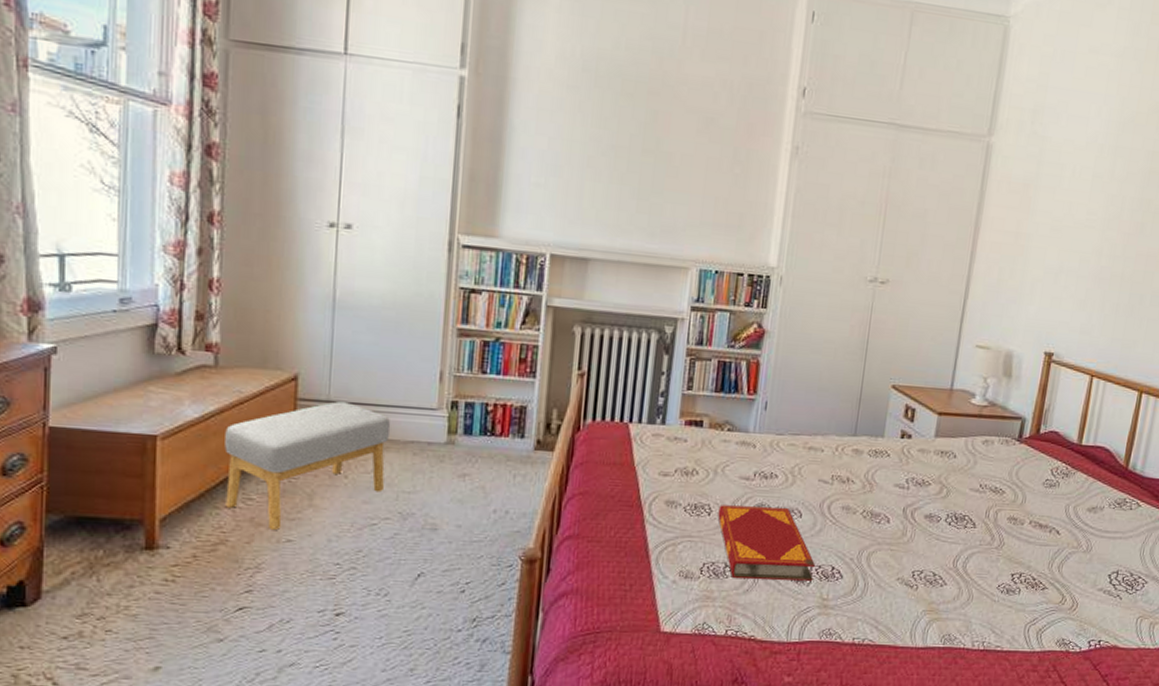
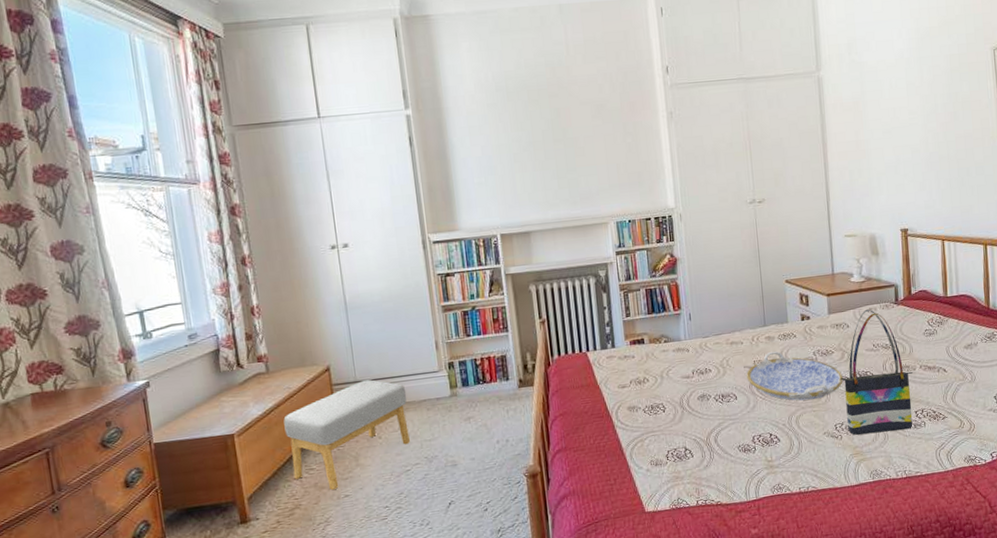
hardback book: present [717,505,815,581] -> none [670,393,757,459]
serving tray: none [819,468,935,536] -> present [746,351,843,401]
tote bag: none [927,440,1021,594] -> present [839,309,914,435]

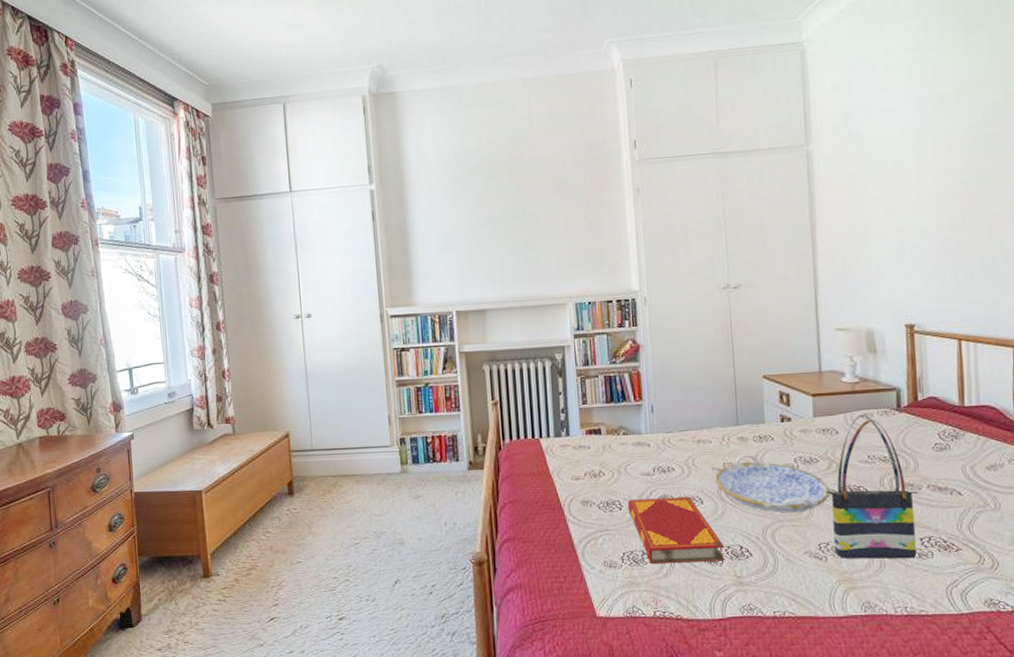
footstool: present [283,379,410,491] -> none [246,449,360,556]
hardback book: none [670,393,757,459] -> present [627,496,725,565]

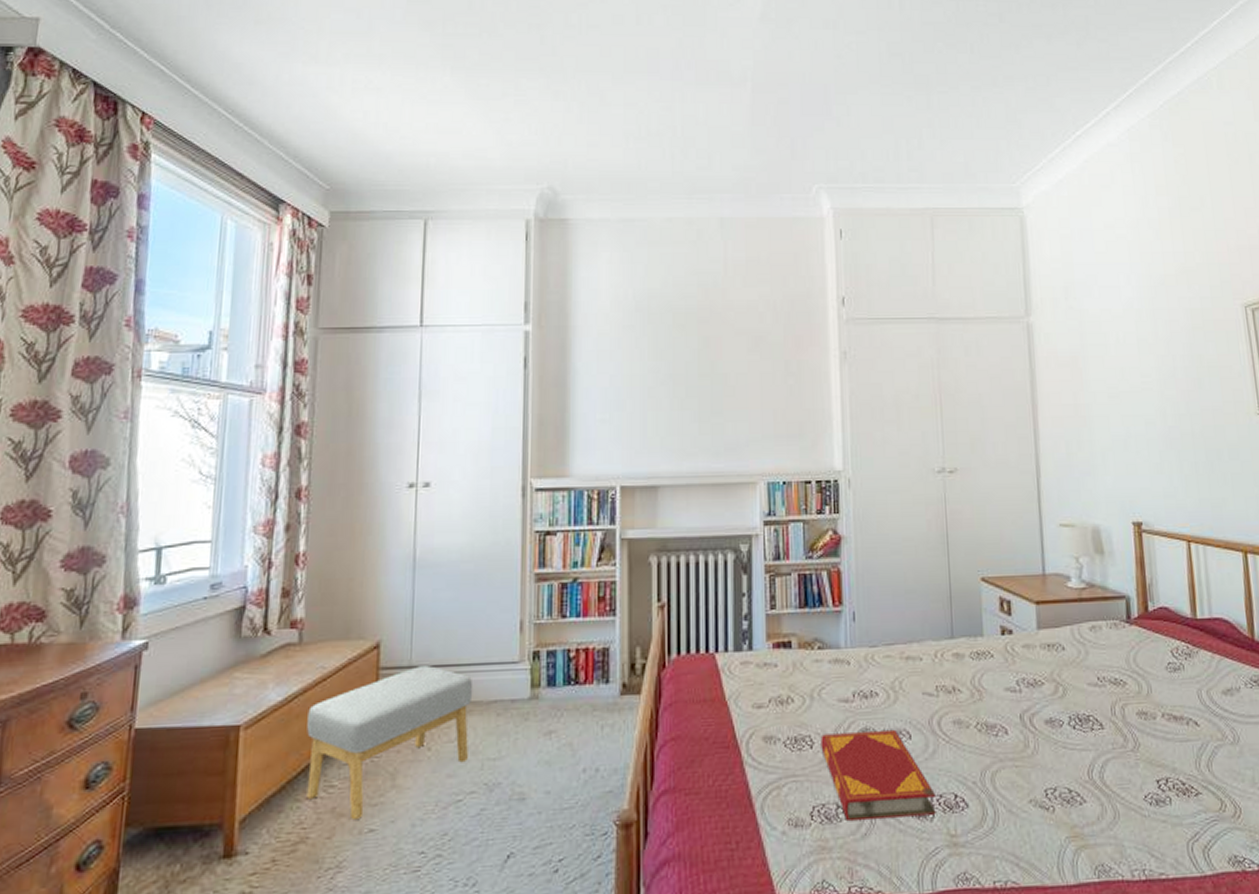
footstool: none [246,449,360,556] -> present [306,665,473,821]
serving tray: present [715,453,830,512] -> none [926,674,1056,749]
tote bag: present [825,414,919,559] -> none [1051,626,1154,809]

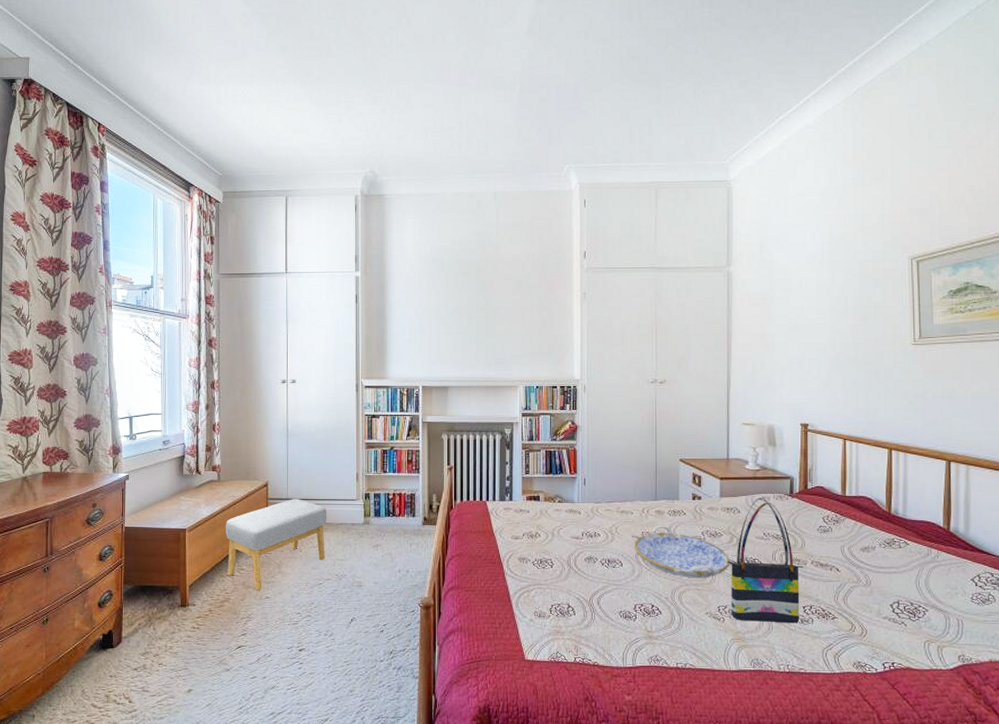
hardback book: present [820,729,936,822] -> none [558,559,638,617]
serving tray: none [926,674,1056,749] -> present [634,525,730,578]
tote bag: none [1051,626,1154,809] -> present [726,497,804,624]

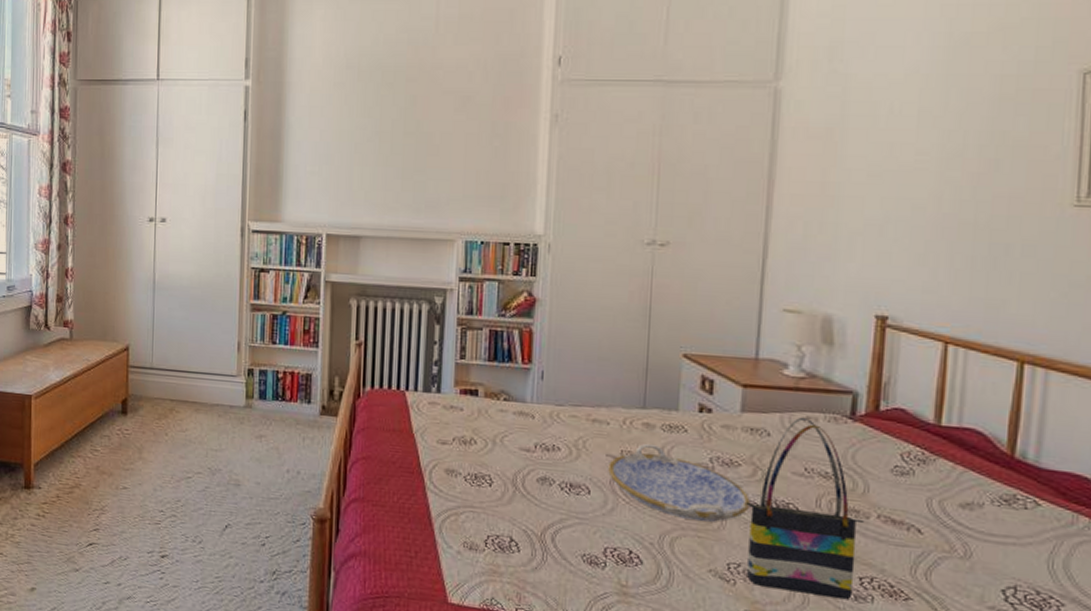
footstool: present [226,499,327,591] -> none [78,368,200,479]

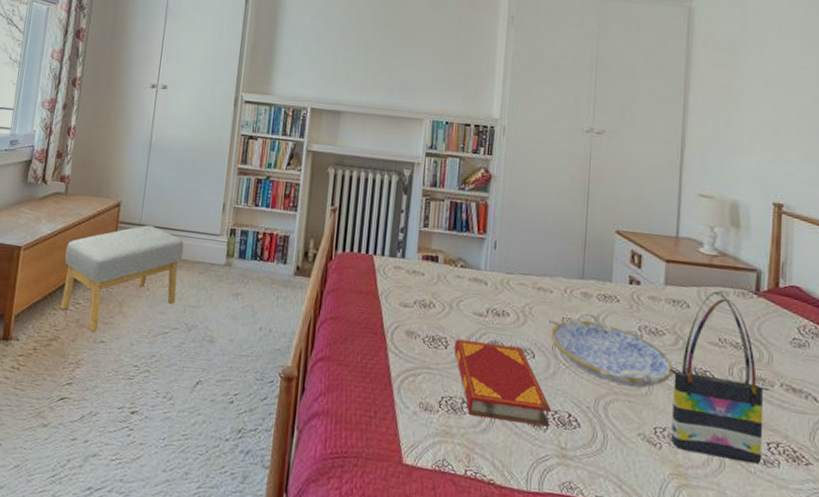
footstool: none [78,368,200,479] -> present [60,225,184,332]
hardback book: none [499,476,609,564] -> present [454,339,551,427]

